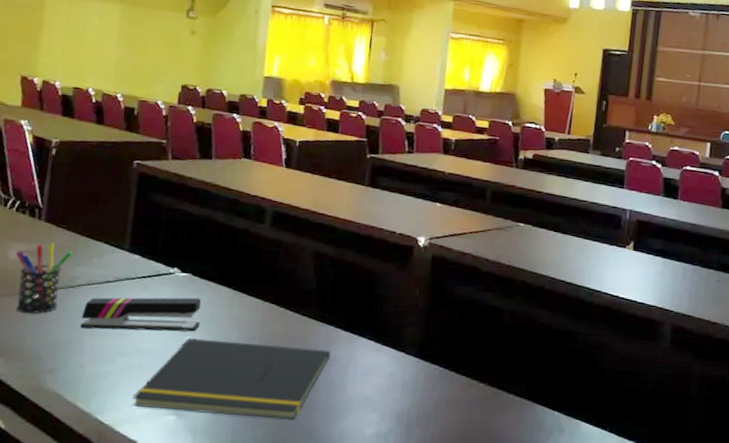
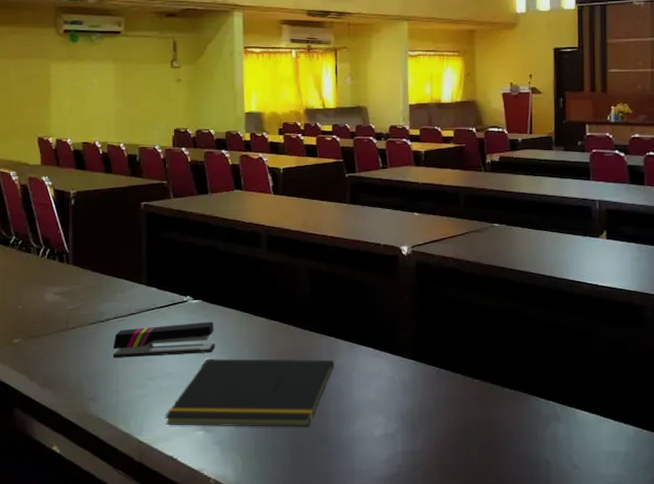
pen holder: present [15,242,72,314] -> none [51,283,99,349]

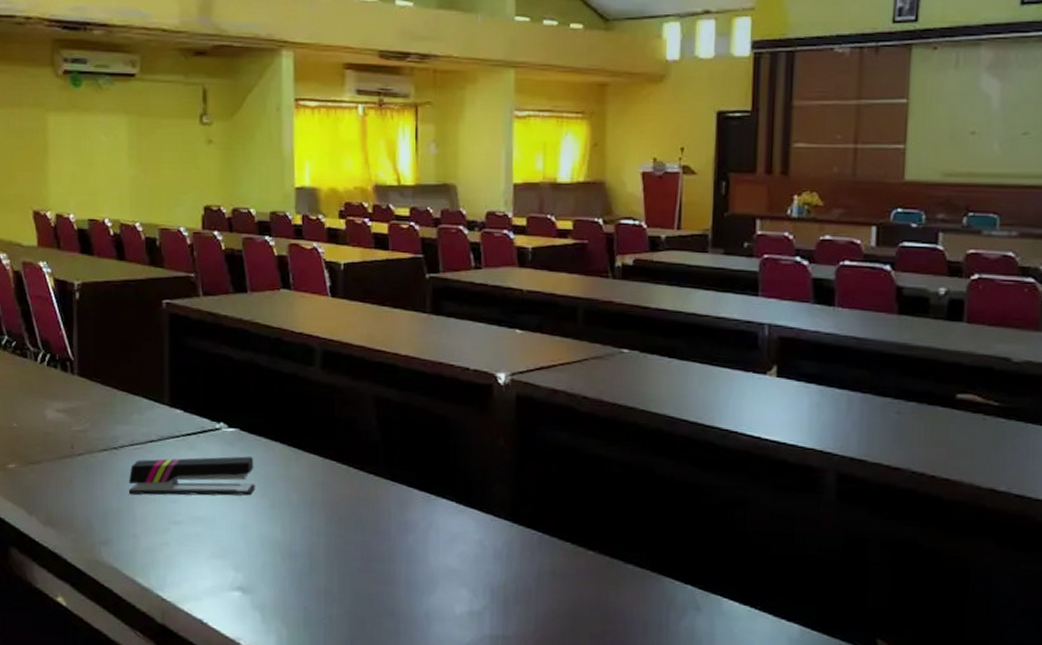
notepad: present [165,359,335,427] -> none [192,502,406,597]

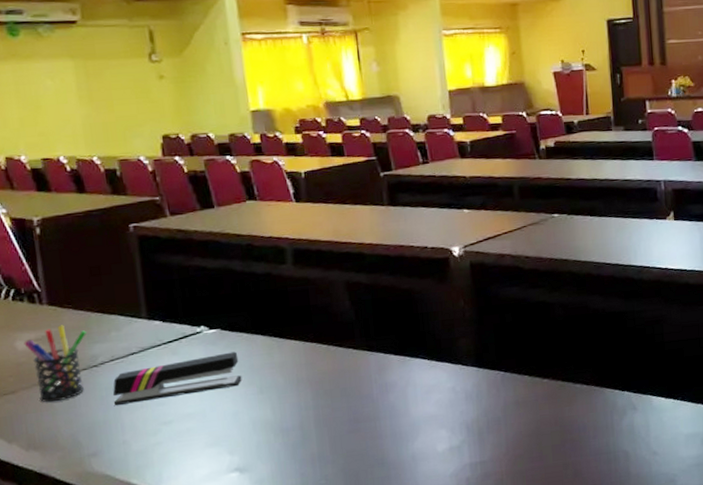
pen holder: none [53,399,110,480] -> present [24,325,86,403]

